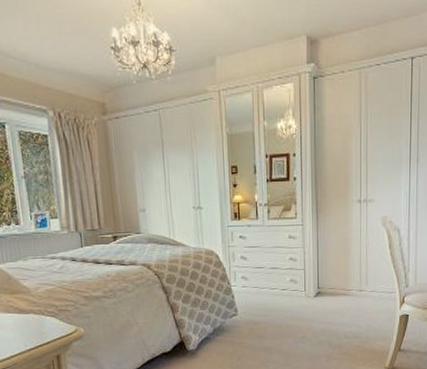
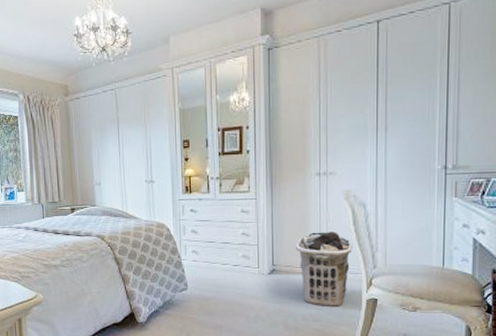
clothes hamper: none [338,255,388,325] -> present [295,232,353,308]

